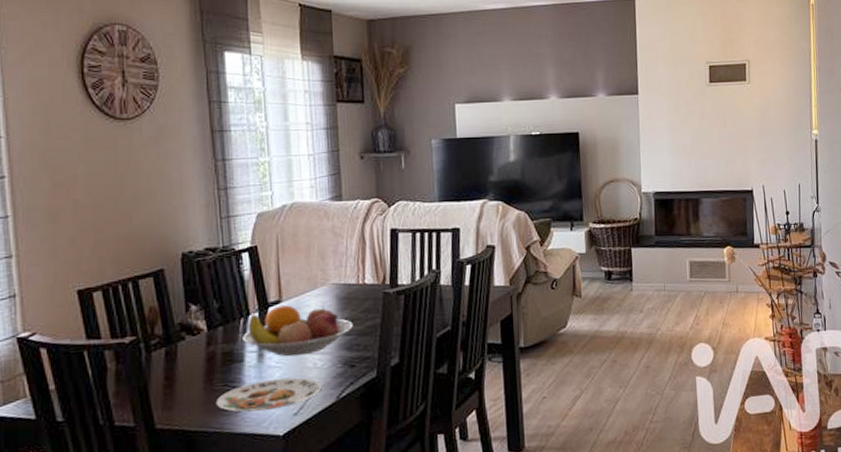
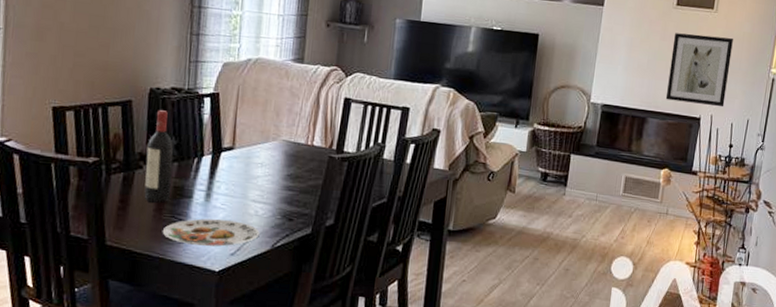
wine bottle: none [187,274,219,374] -> present [144,110,173,203]
fruit bowl: present [243,305,353,357] -> none [194,152,297,202]
wall art: none [713,106,774,178] -> present [665,33,733,108]

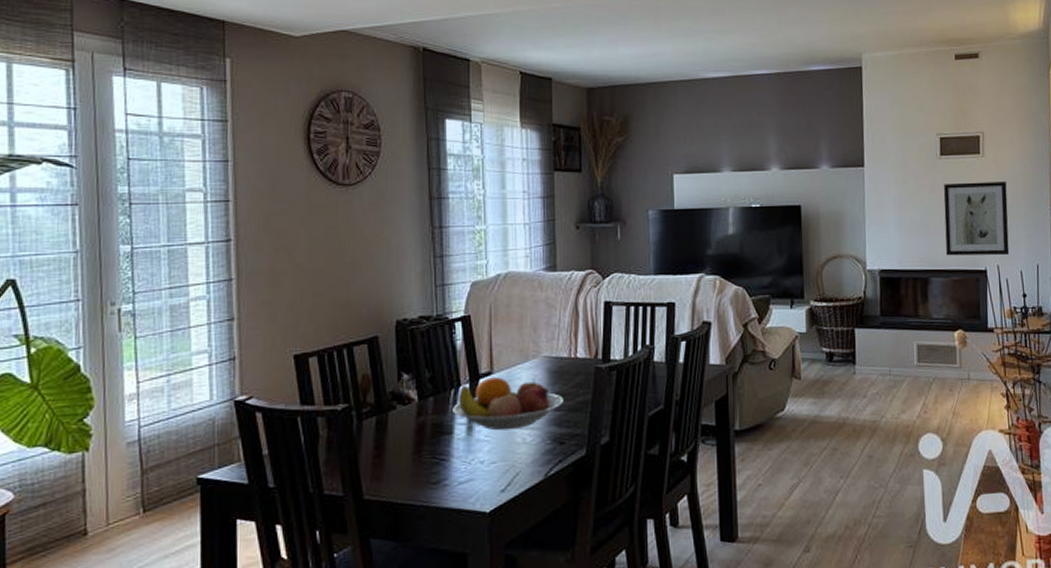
wine bottle: present [144,110,173,203] -> none [399,342,428,445]
plate: present [162,218,260,247] -> none [423,453,530,486]
fruit bowl: none [194,152,297,202] -> present [453,377,563,431]

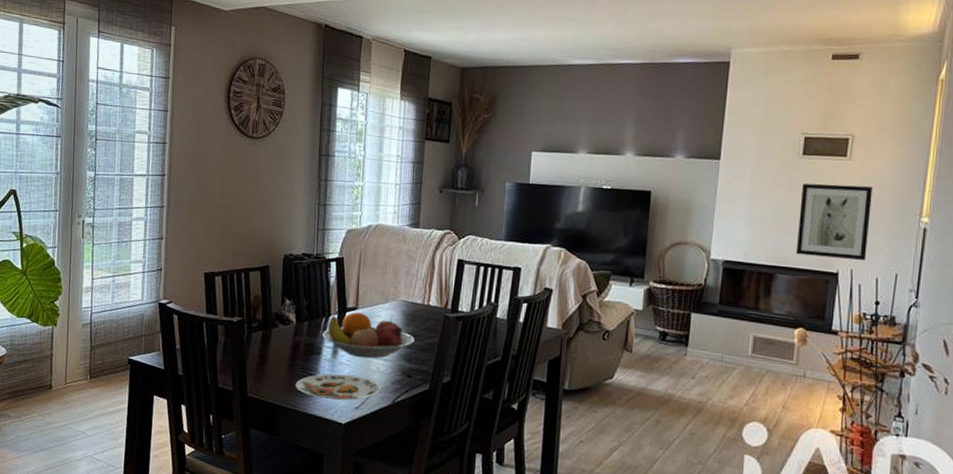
plate: none [423,453,530,486] -> present [295,373,382,400]

